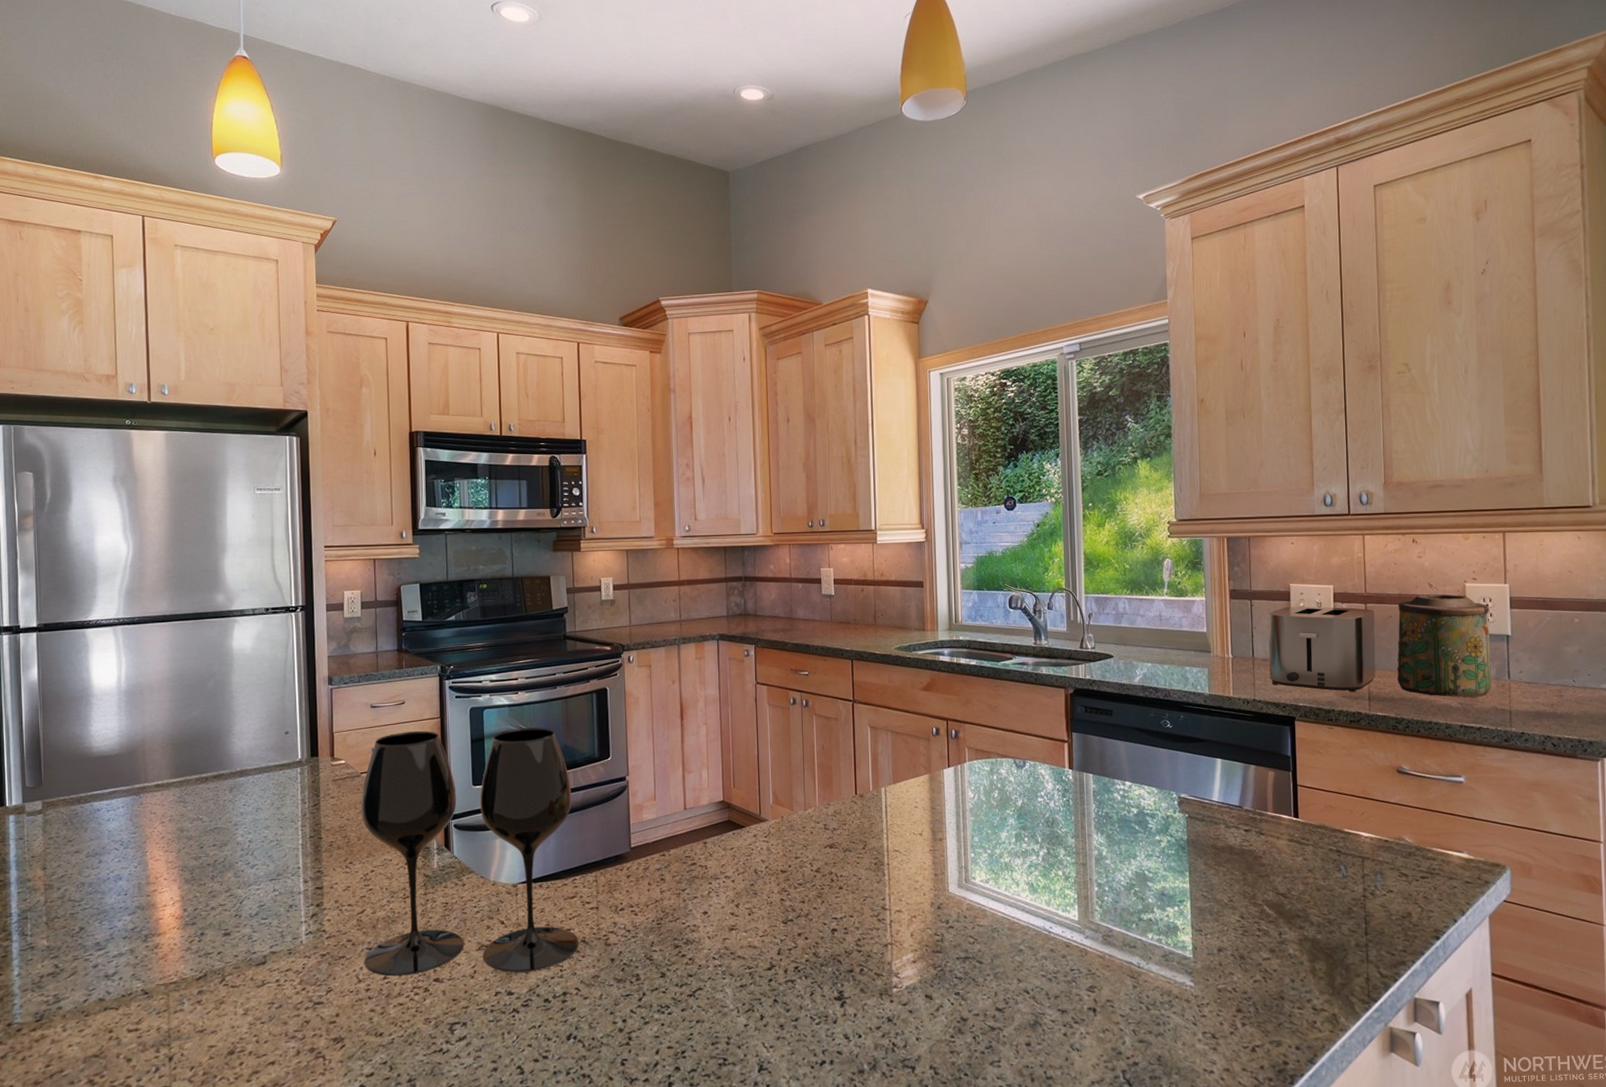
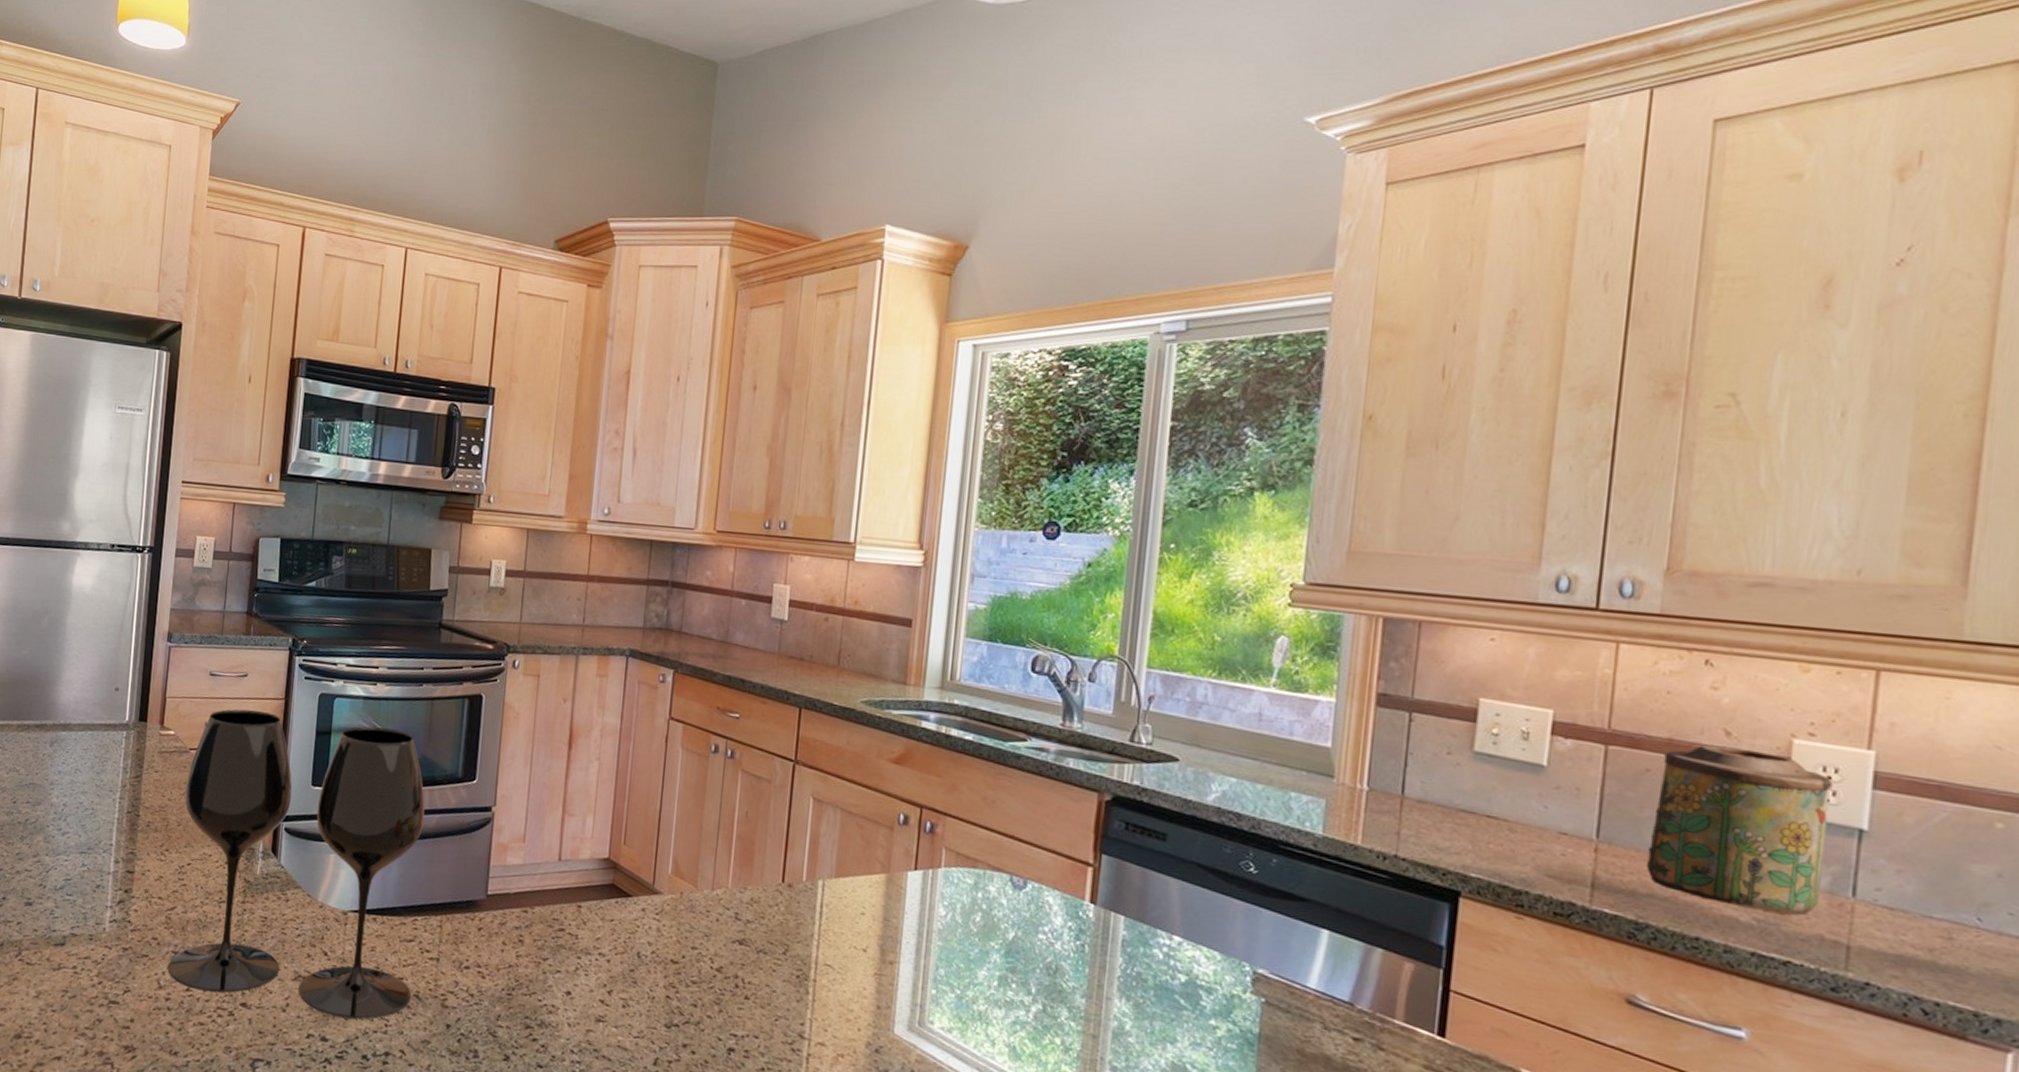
toaster: present [1268,606,1376,693] -> none [1425,730,1622,873]

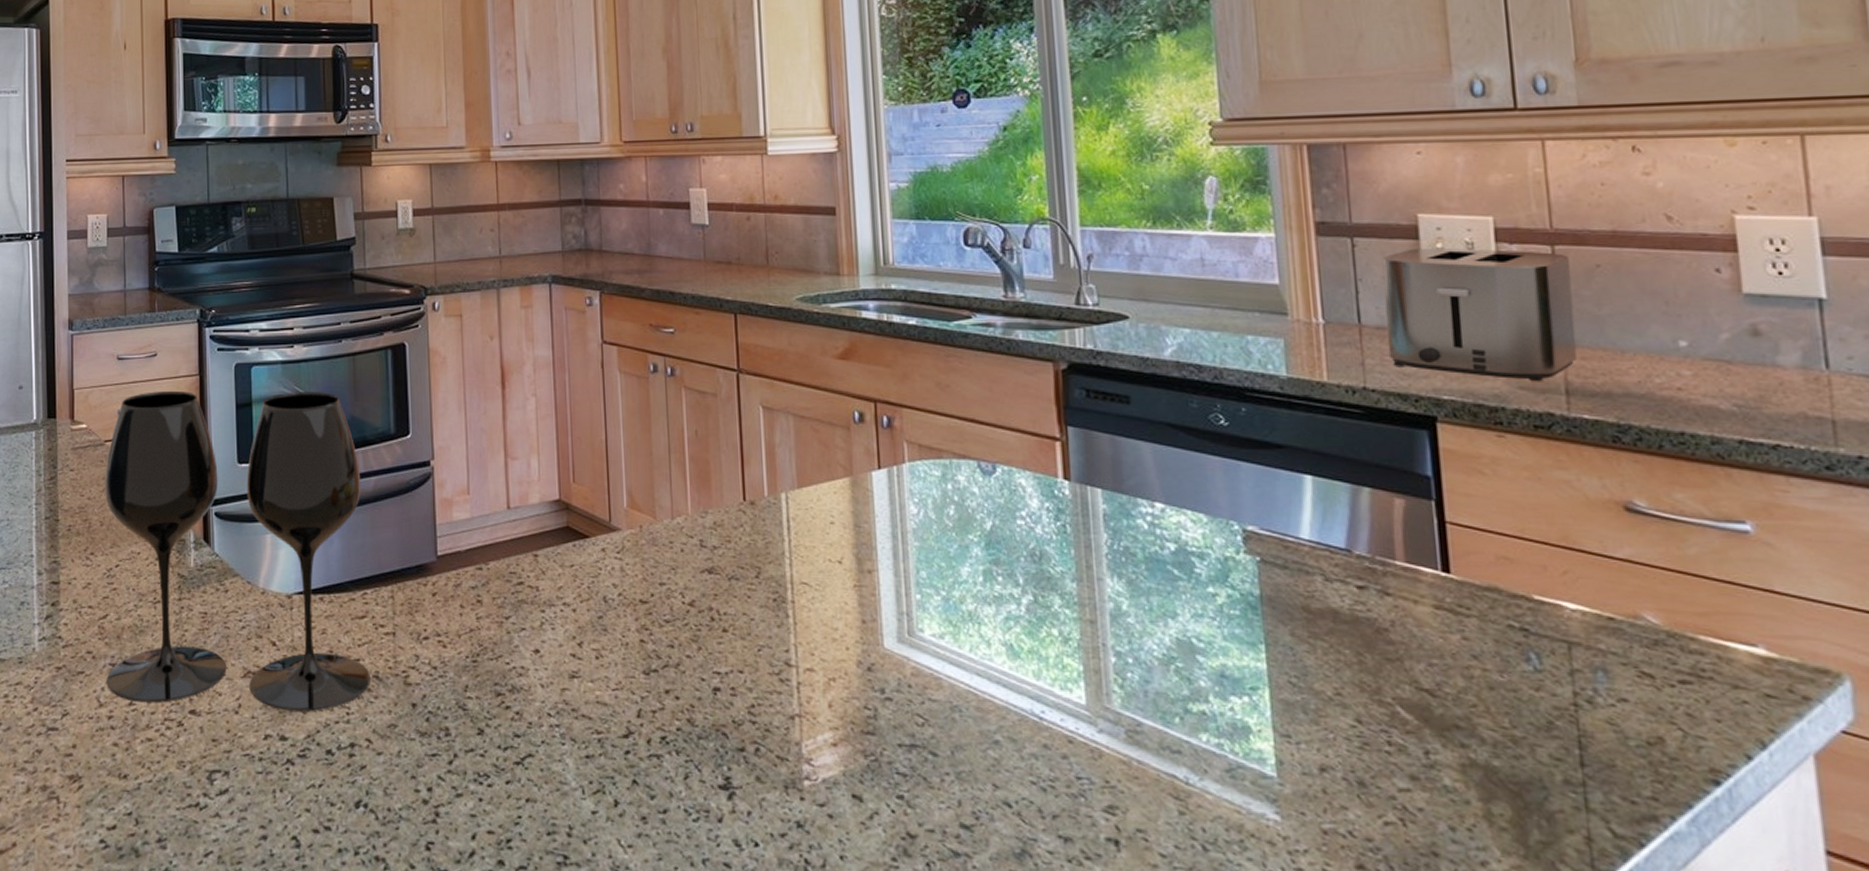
toaster: none [1425,730,1622,873] -> present [1382,247,1577,382]
canister: present [1647,745,1834,915] -> none [1611,231,1795,396]

